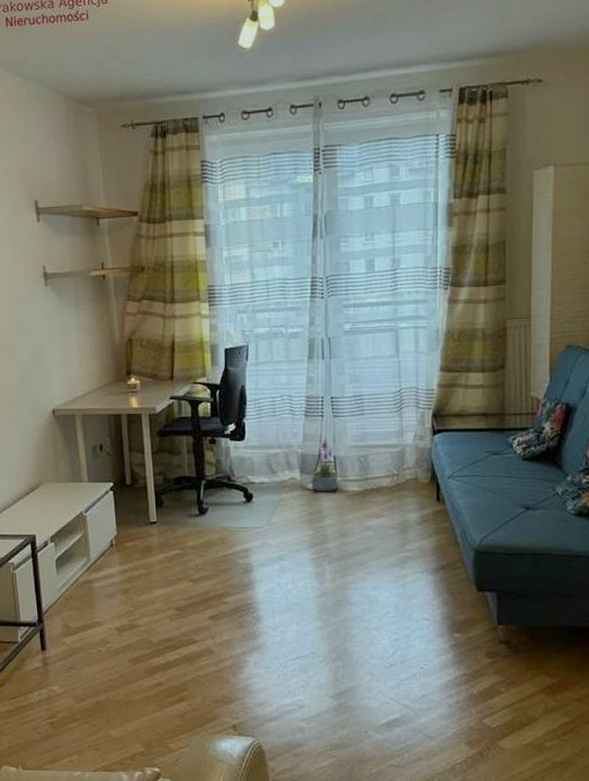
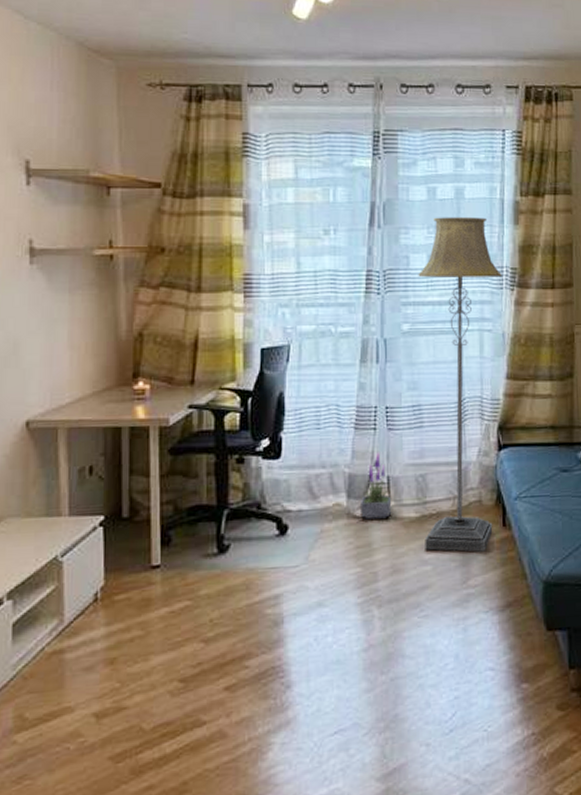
floor lamp: none [357,222,436,522] -> present [418,217,502,552]

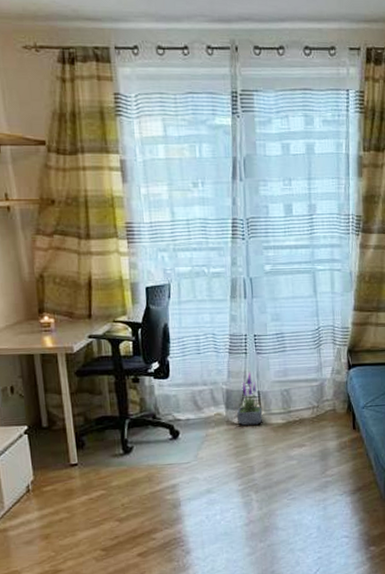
floor lamp: present [418,217,502,552] -> none [276,171,349,450]

